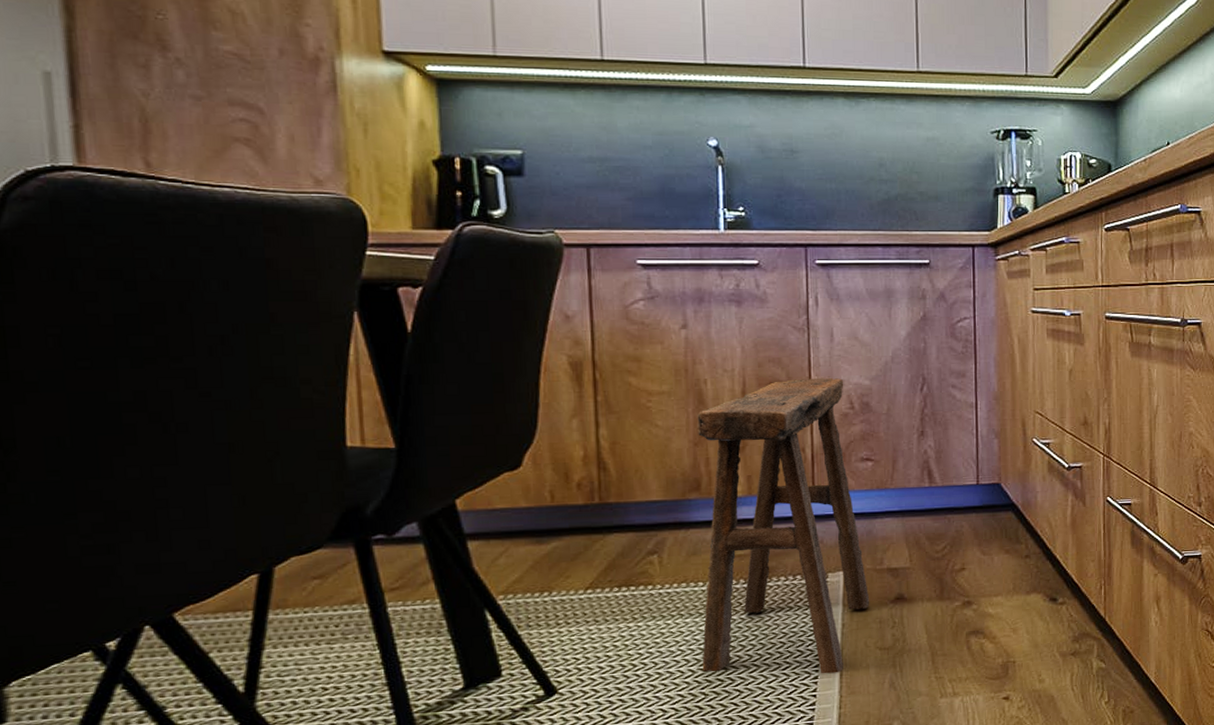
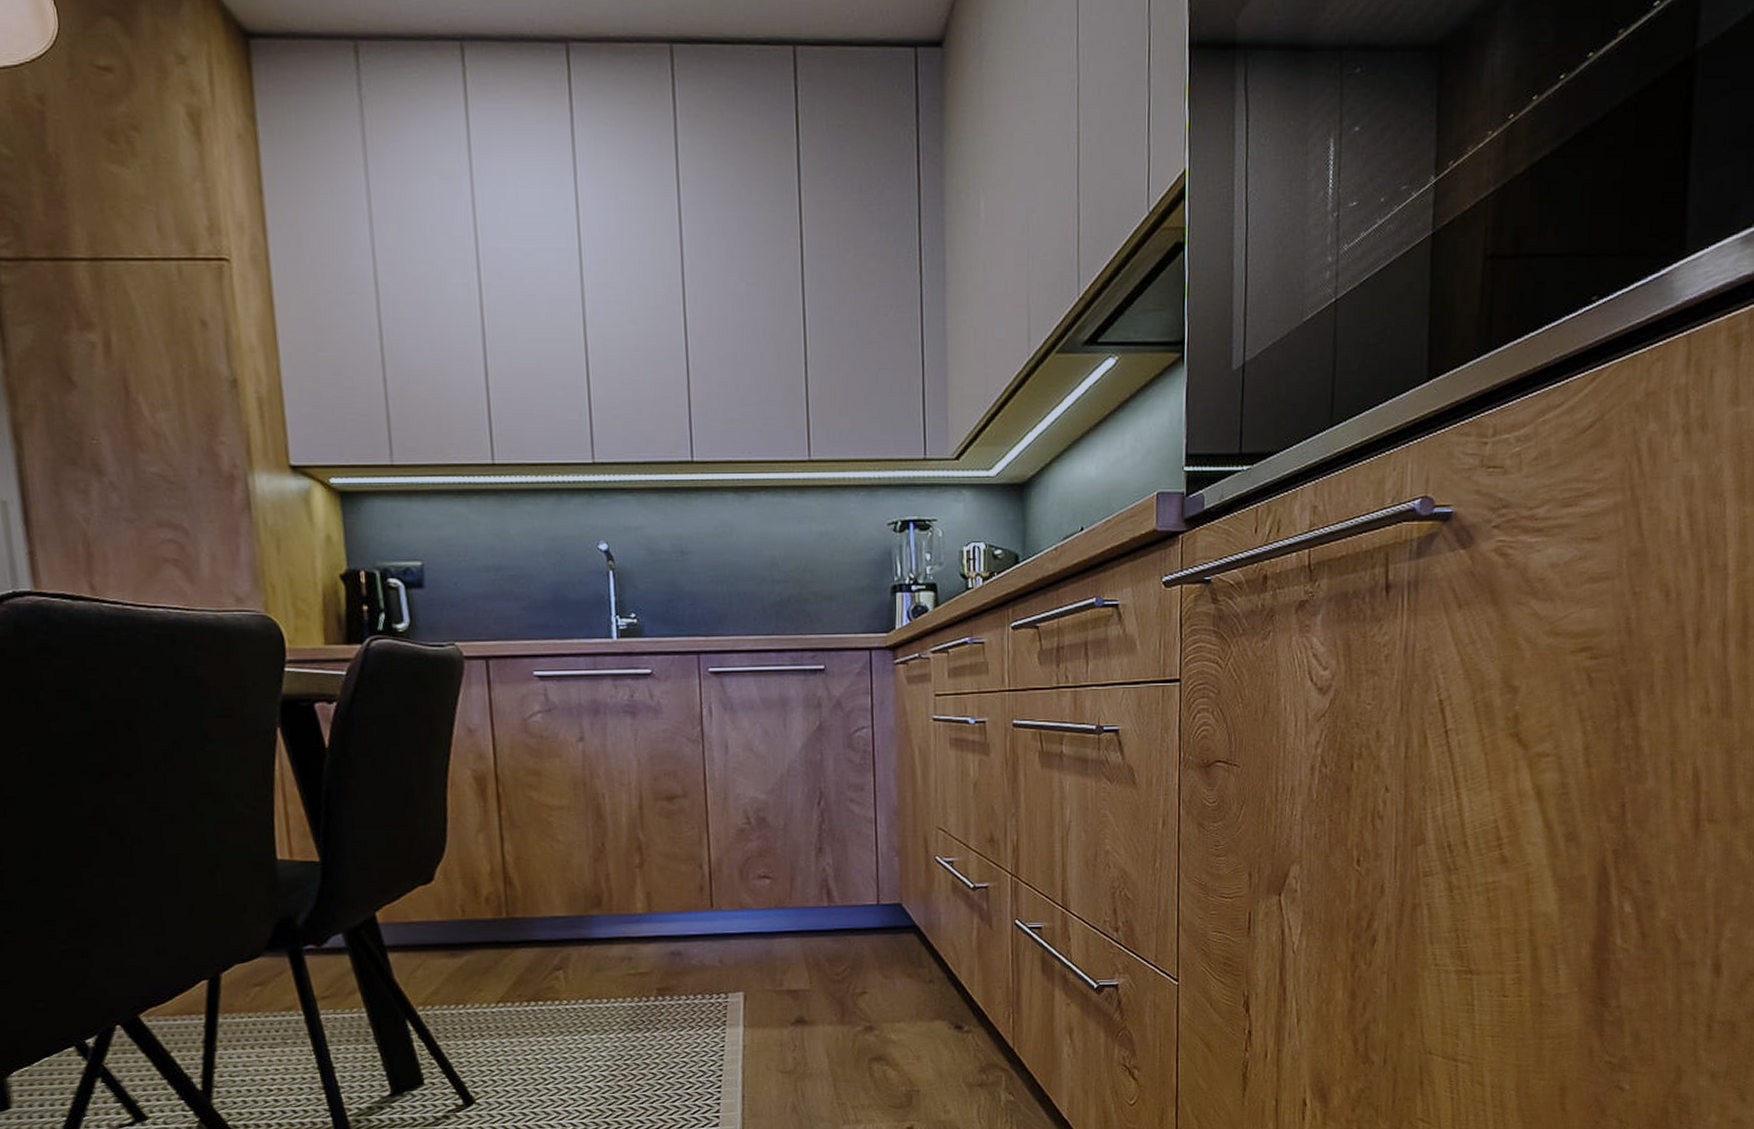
stool: present [697,378,870,674] -> none [596,792,771,1095]

